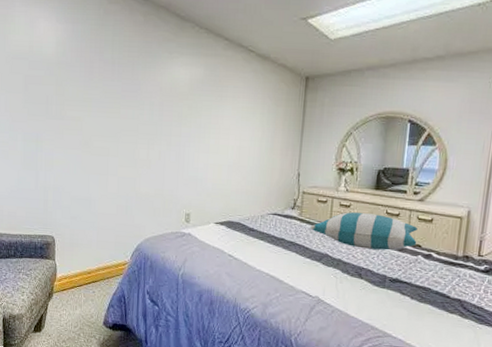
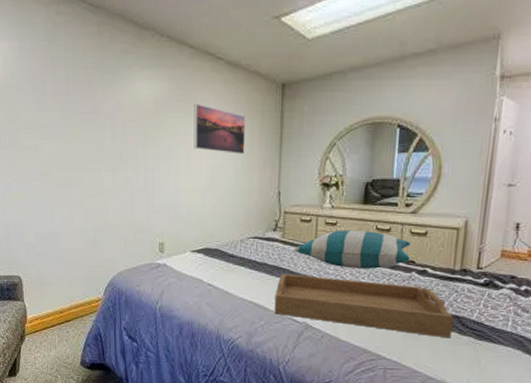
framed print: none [223,89,272,138] -> present [194,103,246,155]
serving tray: none [289,249,456,321] -> present [274,274,454,339]

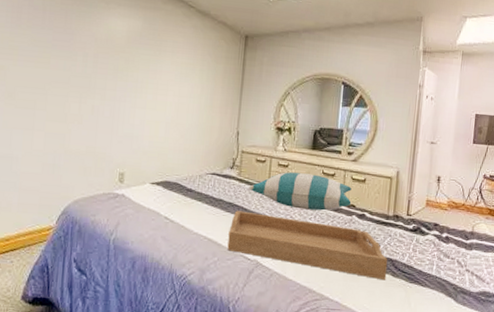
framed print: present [194,103,246,155] -> none [161,43,212,95]

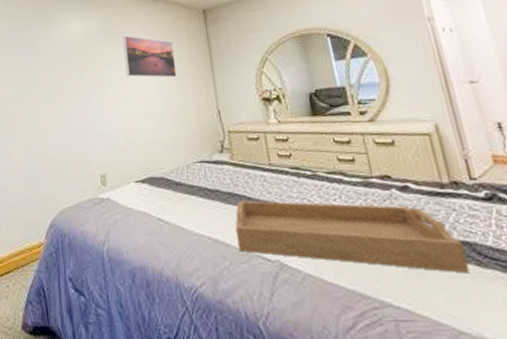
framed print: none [161,43,212,95] -> present [122,35,177,78]
pillow: present [249,172,352,211] -> none [247,144,384,190]

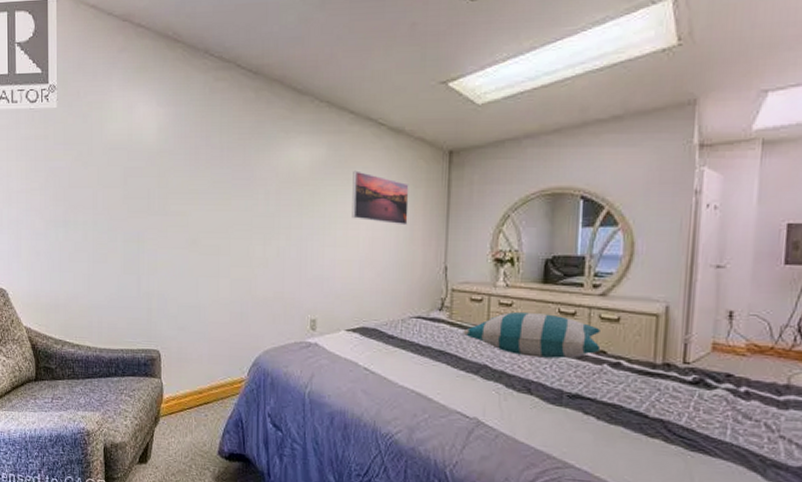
serving tray: present [235,200,470,274] -> none [440,360,657,447]
pillow: none [247,144,384,190] -> present [463,312,601,359]

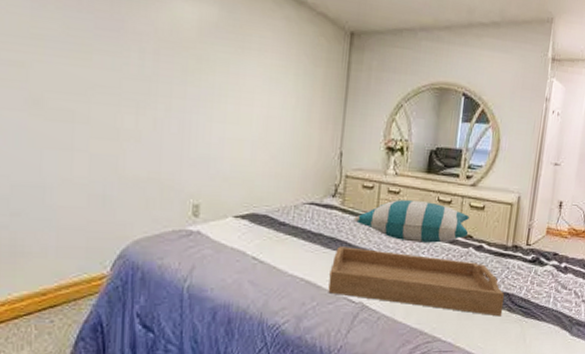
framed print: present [352,170,409,226] -> none [245,39,309,106]
serving tray: none [440,360,657,447] -> present [328,246,504,317]

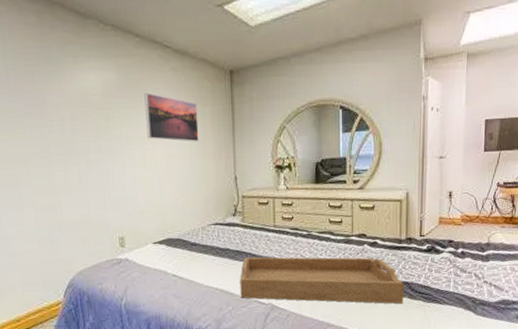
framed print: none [245,39,309,106] -> present [144,92,199,142]
pillow: present [354,200,469,243] -> none [254,209,362,247]

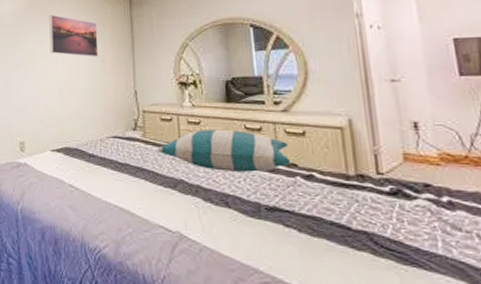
serving tray: present [240,257,404,304] -> none [141,175,365,260]
pillow: none [254,209,362,247] -> present [157,130,291,172]

